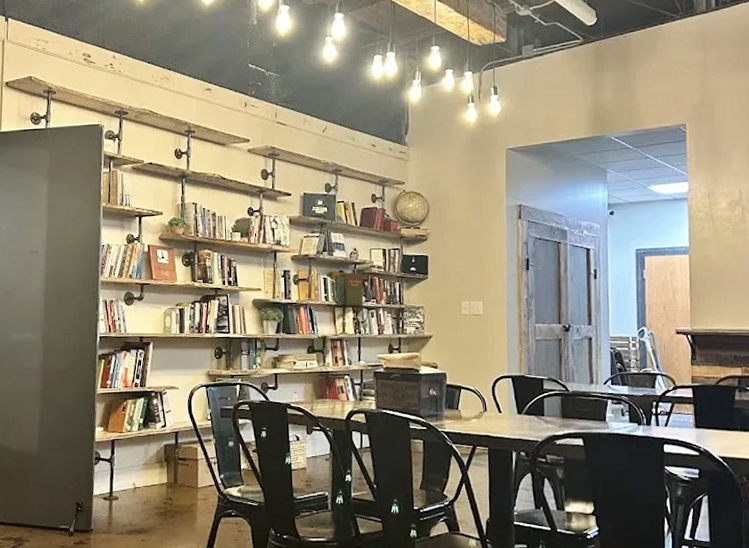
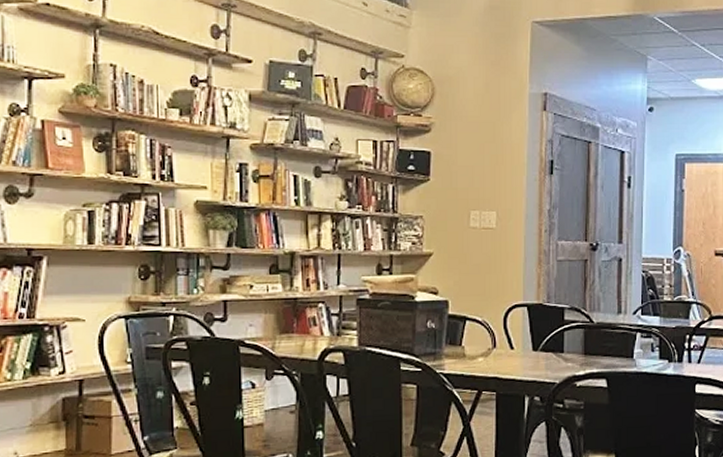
books: present [323,272,364,308] -> none [292,168,347,215]

